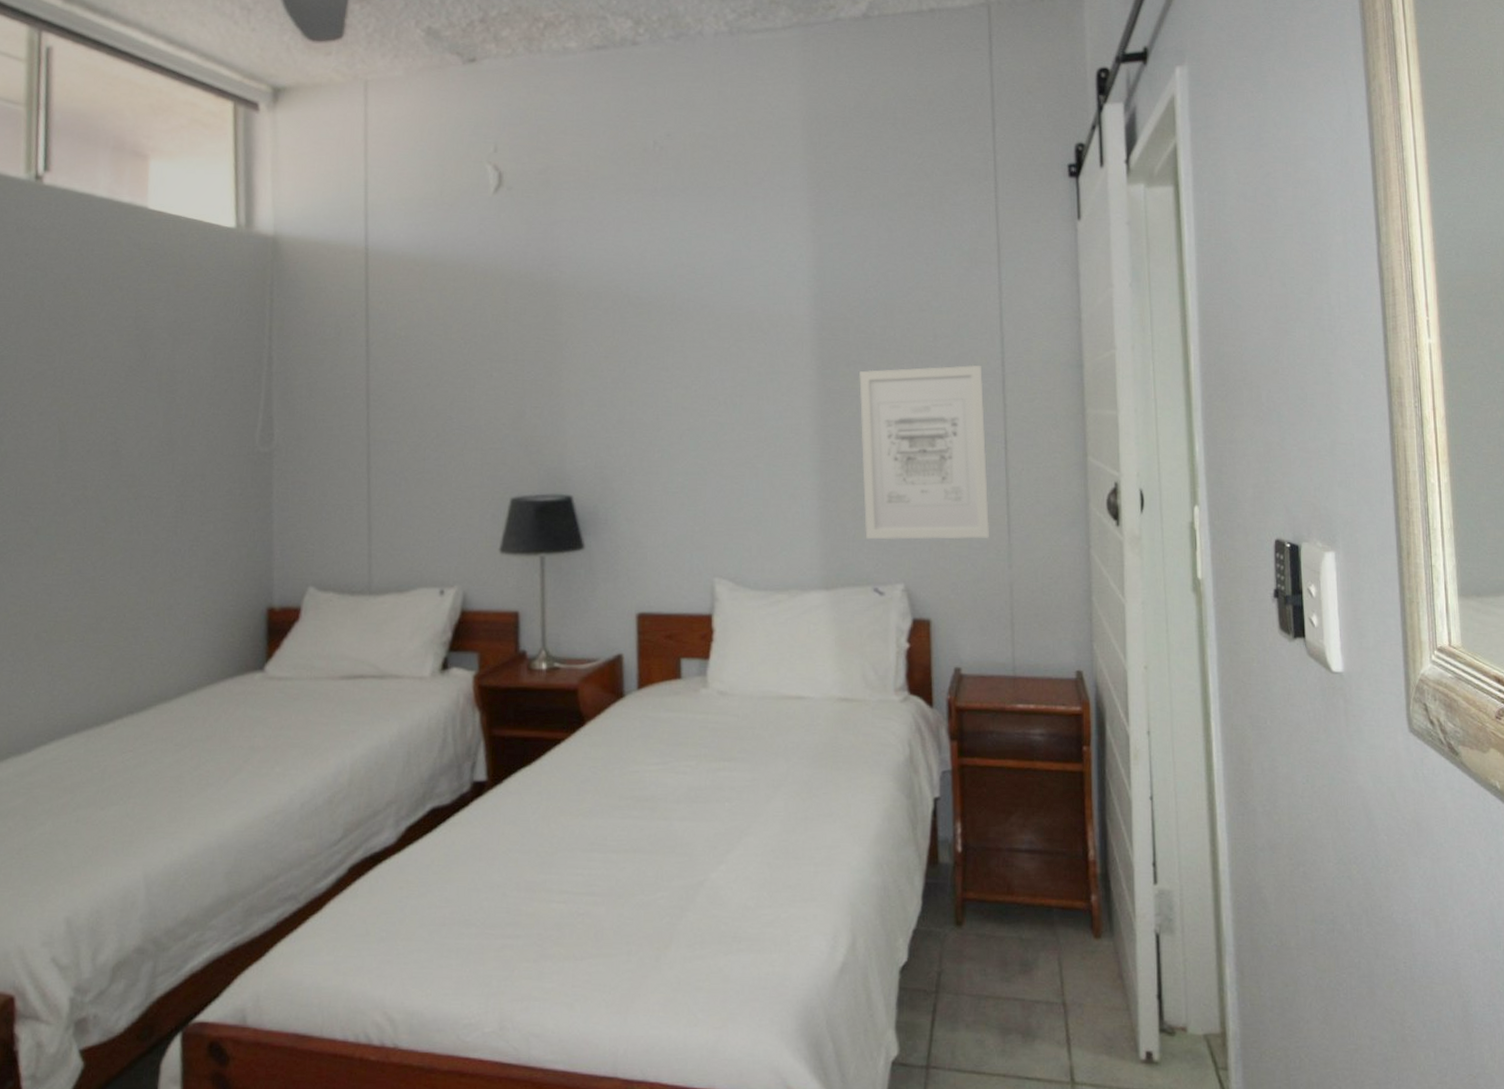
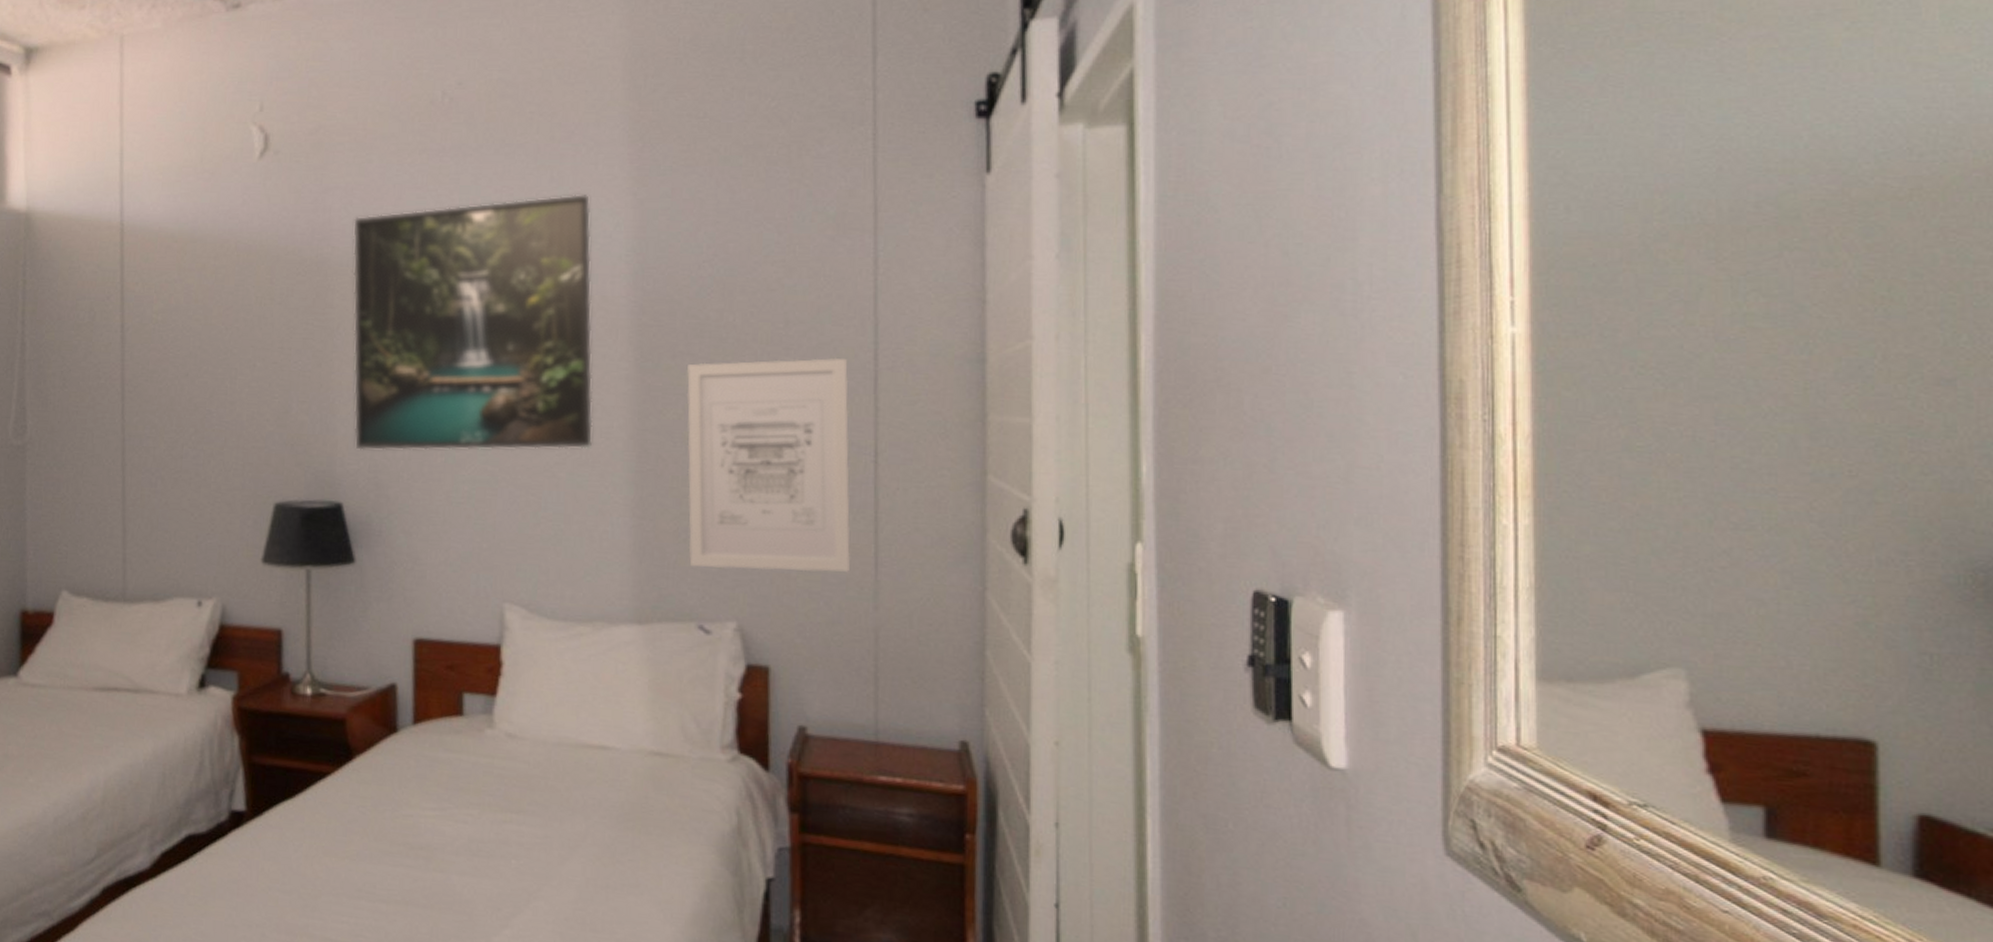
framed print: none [578,229,785,449] -> present [352,193,594,451]

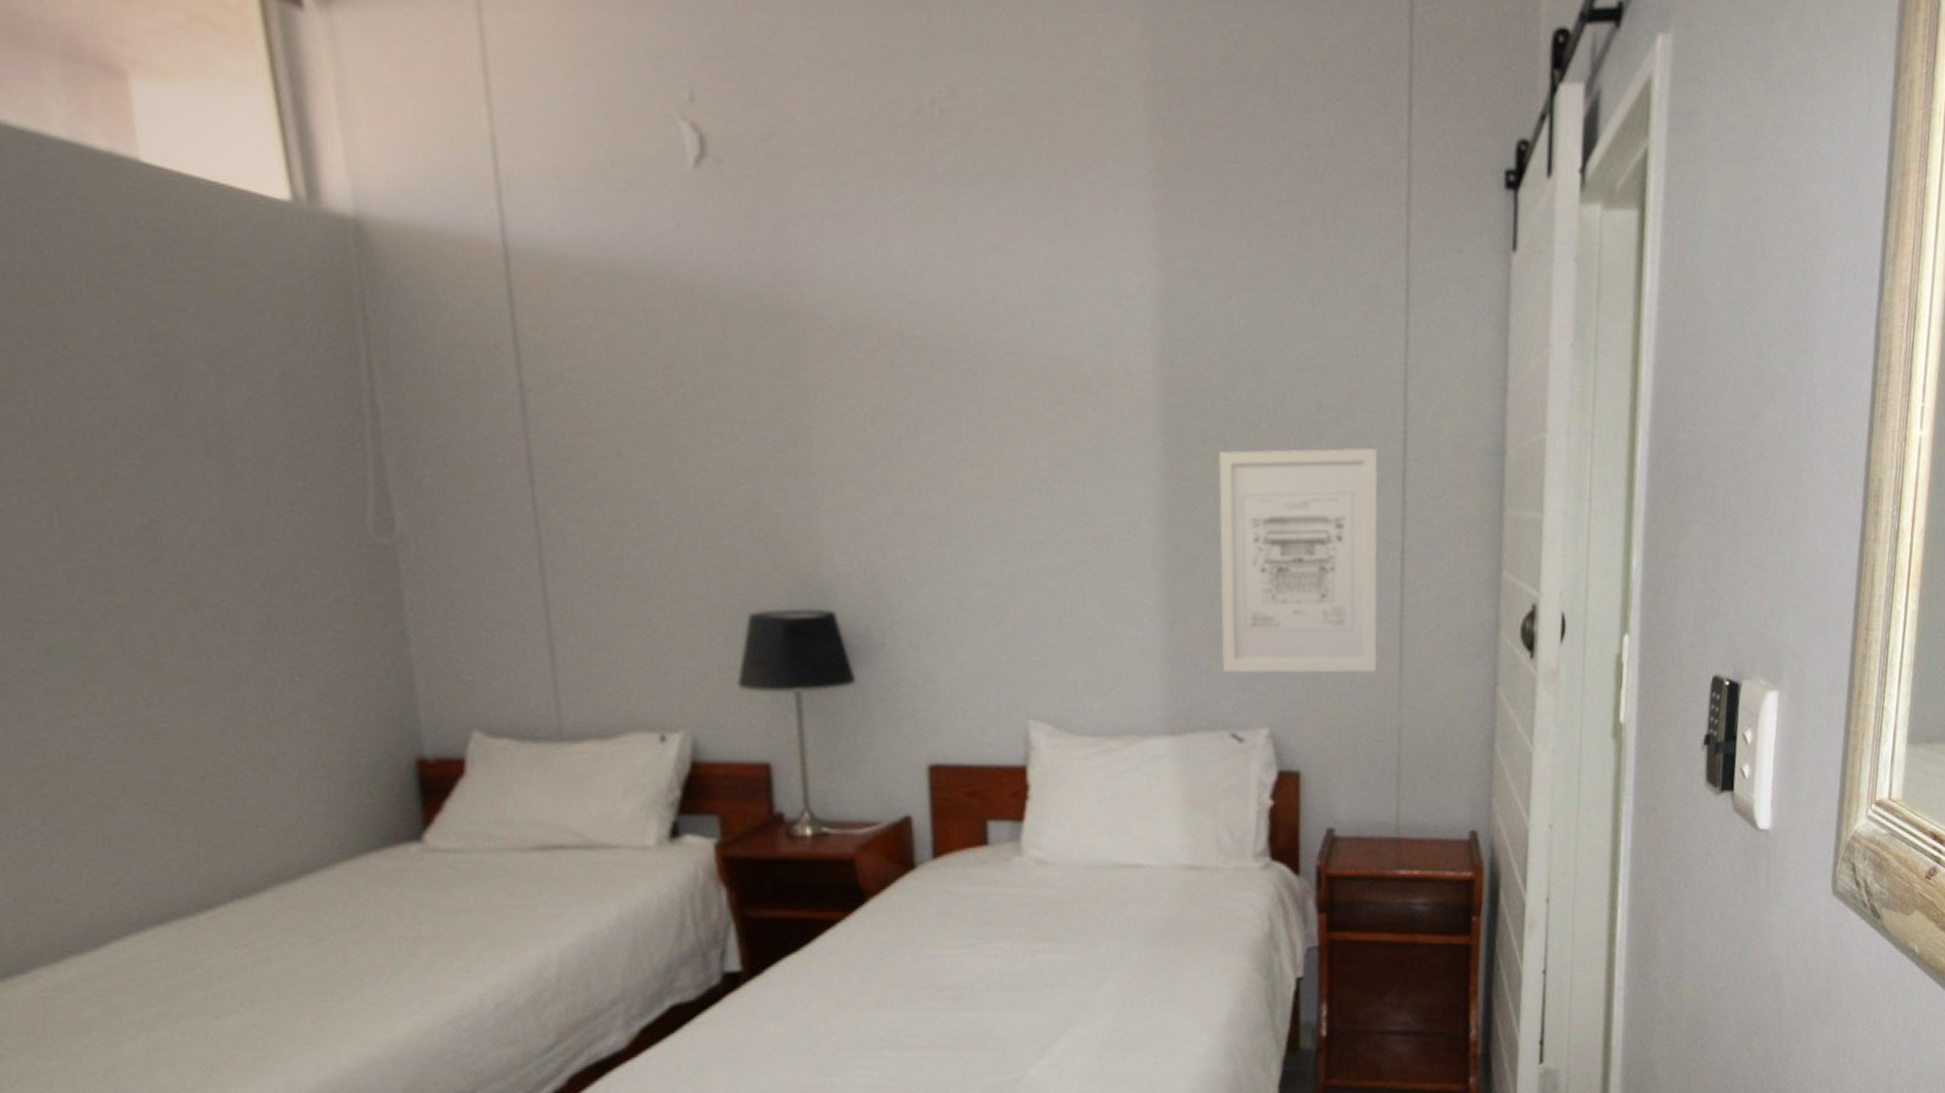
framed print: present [352,193,594,451] -> none [825,244,1121,550]

